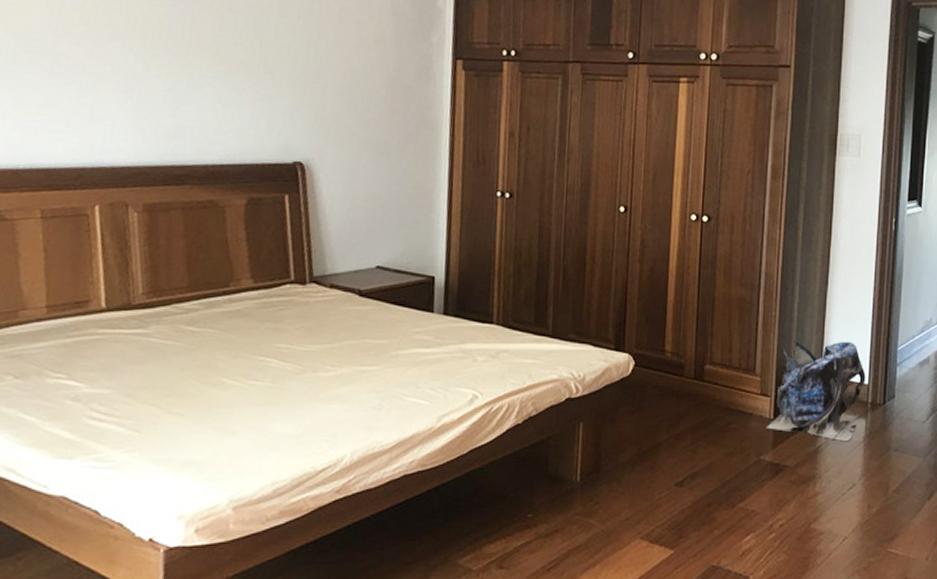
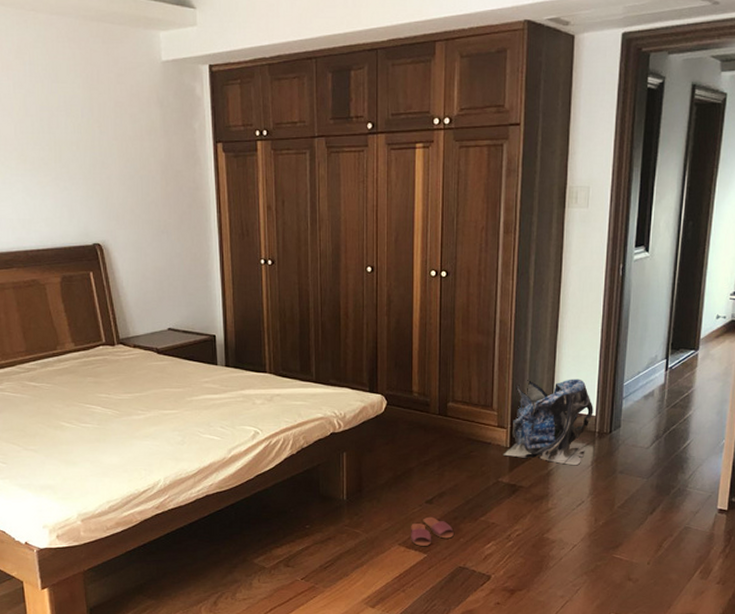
slippers: none [655,502,707,541] -> present [411,516,454,547]

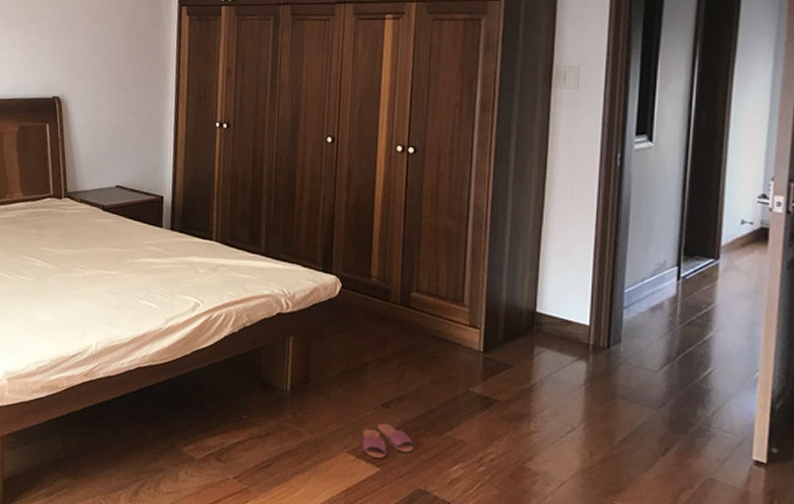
backpack: present [503,379,593,466] -> none [475,275,587,383]

